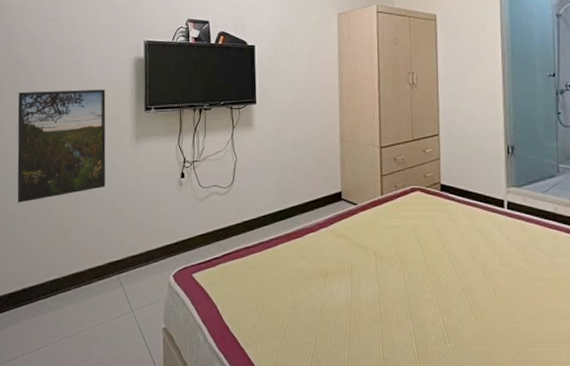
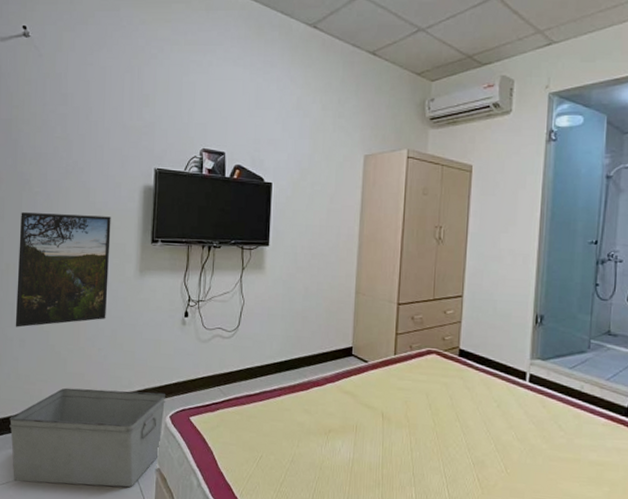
storage bin: none [16,253,168,355] -> present [9,387,166,488]

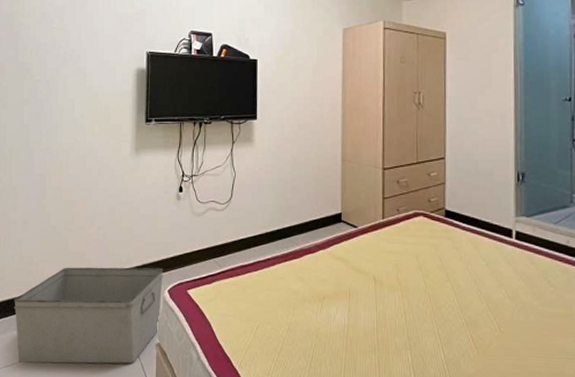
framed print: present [15,212,111,327] -> none [18,99,107,210]

